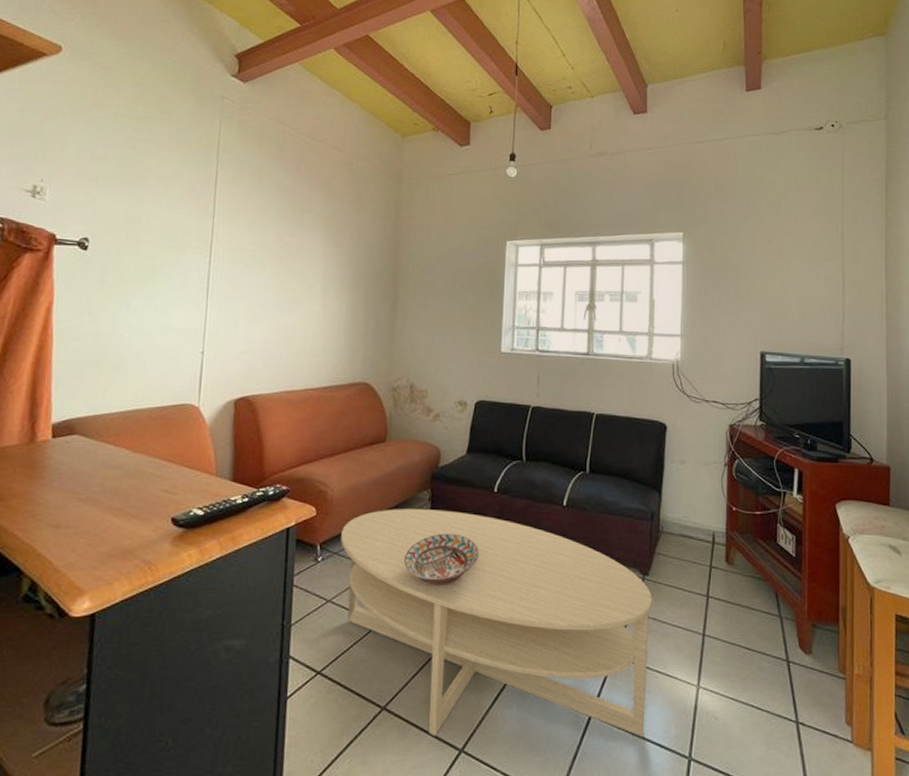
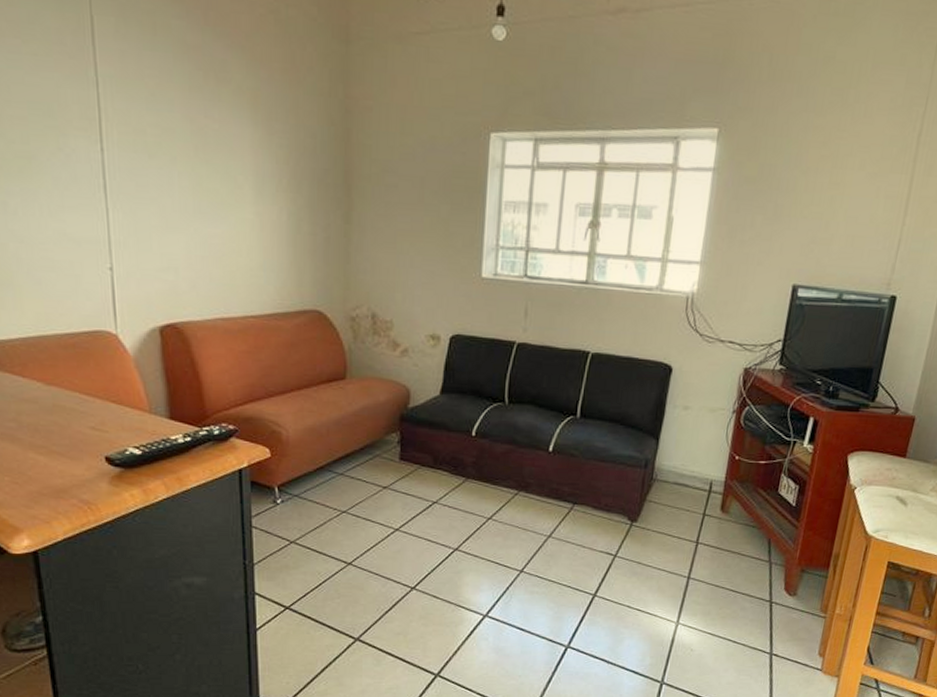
coffee table: present [341,509,652,737] -> none [301,451,639,665]
decorative bowl: present [404,533,479,586] -> none [373,477,455,529]

